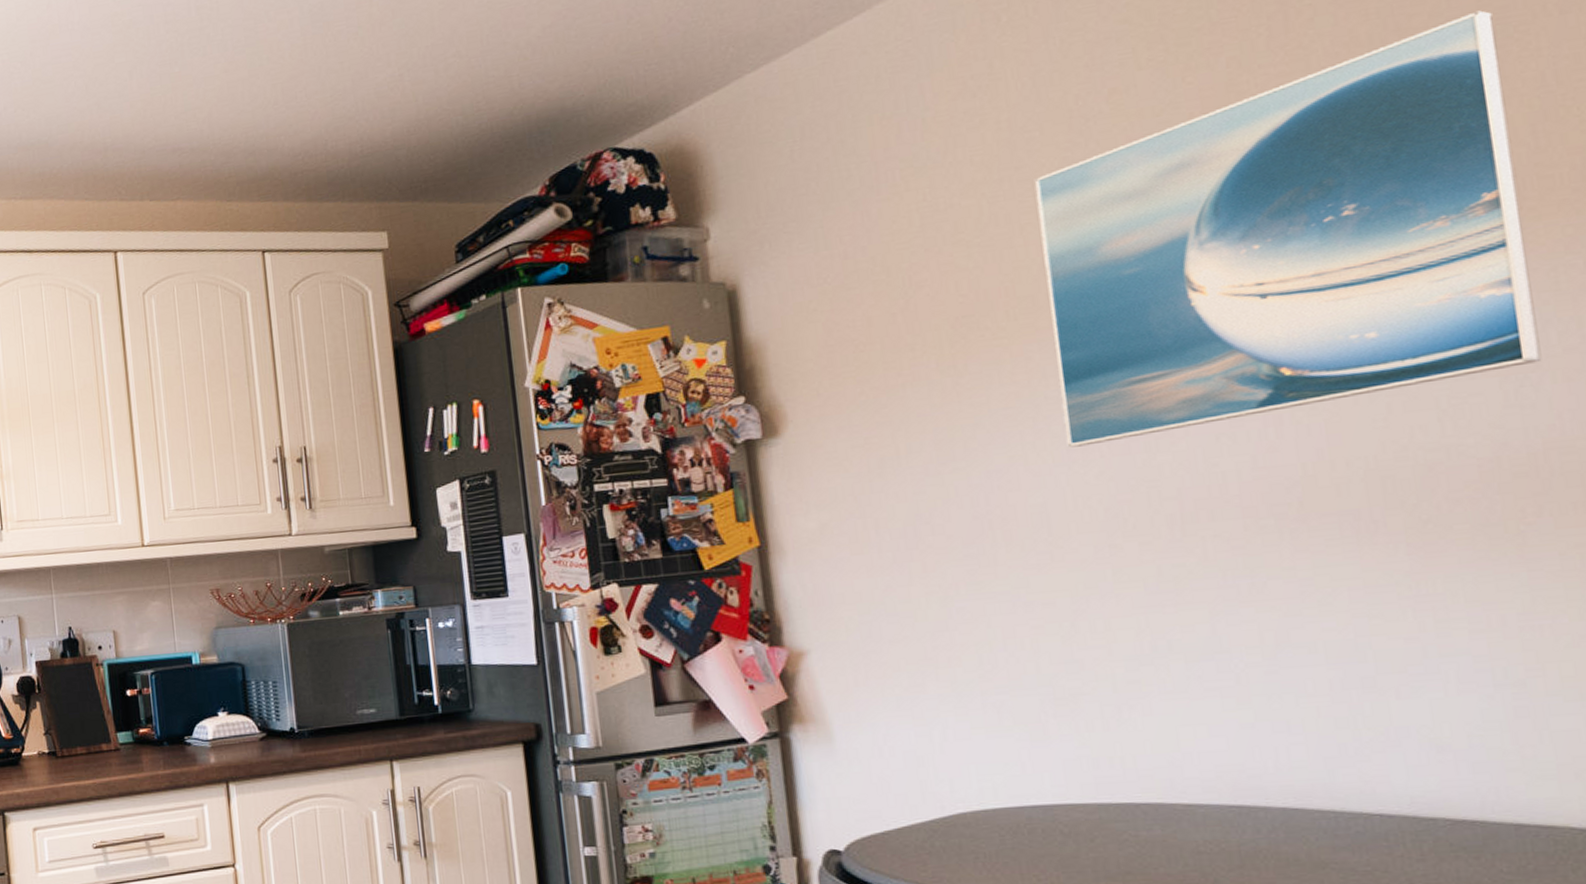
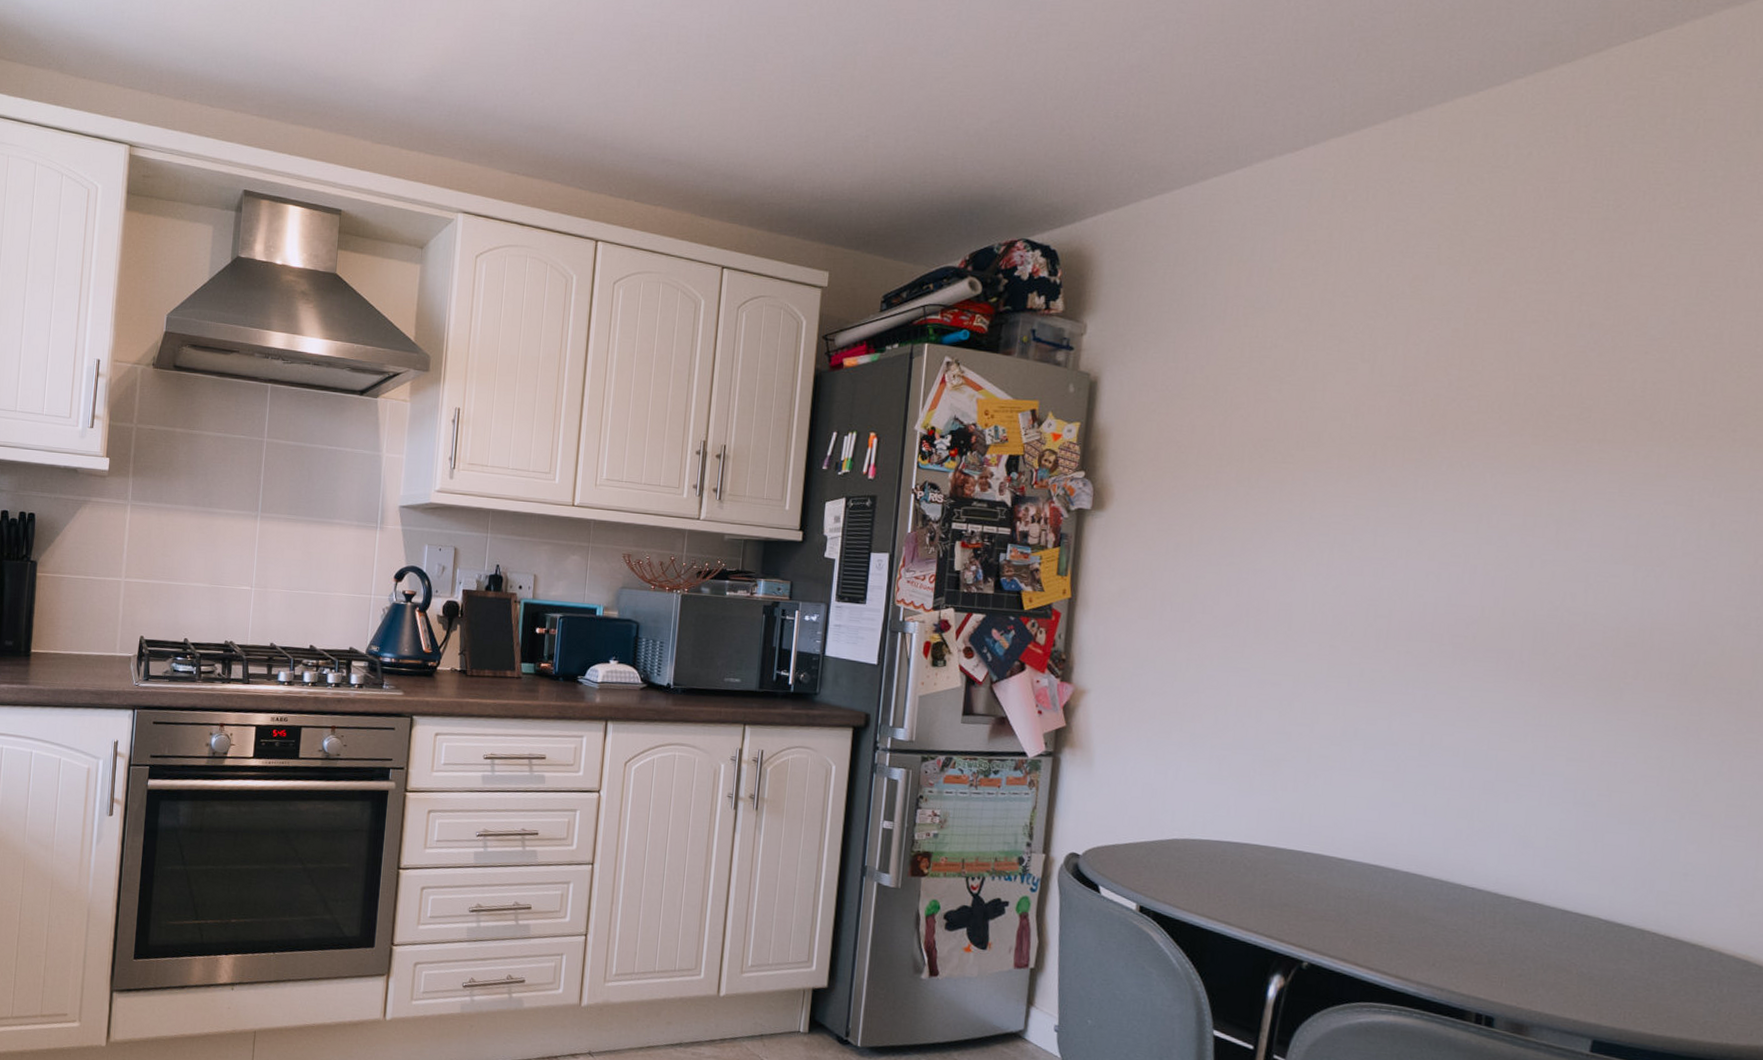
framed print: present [1034,10,1542,448] -> none [1318,272,1699,563]

